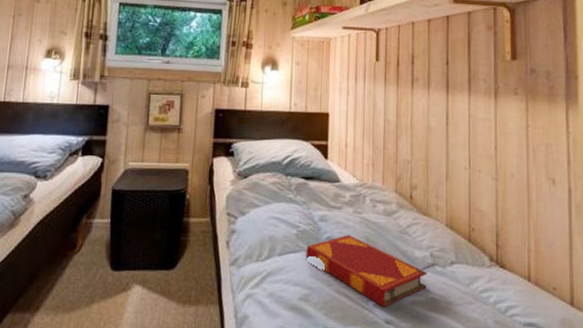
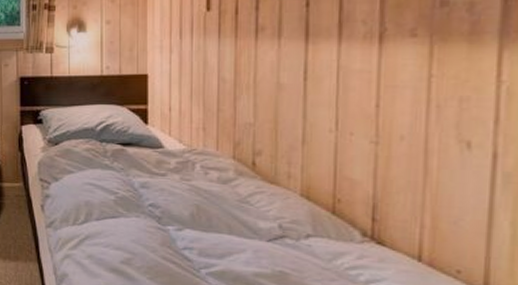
hardback book: present [306,235,427,307] -> none [126,202,274,277]

